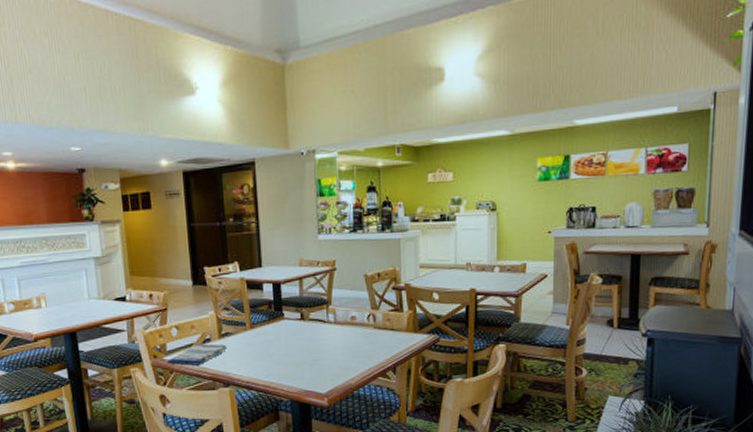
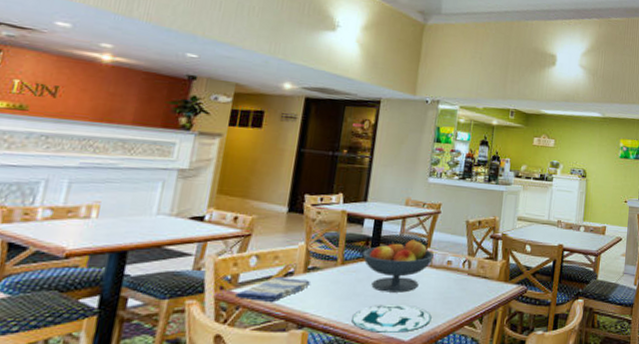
fruit bowl: none [267,299,337,351] -> present [362,239,435,293]
plate: none [270,360,344,387] -> present [352,304,432,333]

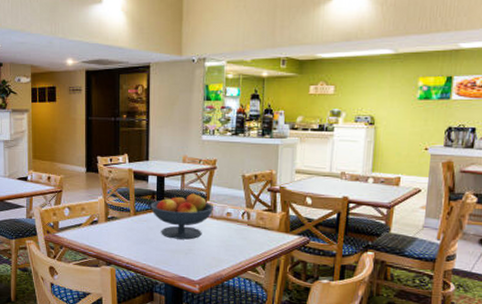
dish towel: present [235,276,311,303] -> none [58,224,112,245]
plate: present [352,304,432,333] -> none [148,249,216,273]

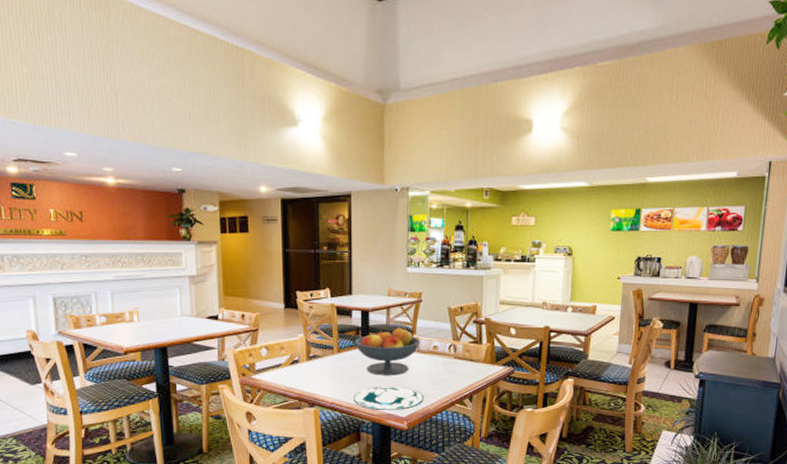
plate: none [148,249,216,273] -> present [354,385,424,410]

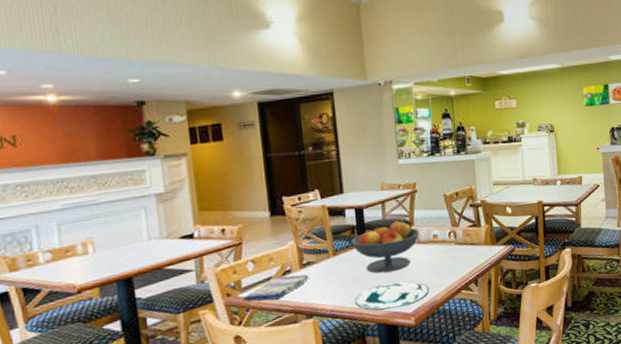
dish towel: none [255,364,315,386] -> present [243,274,310,301]

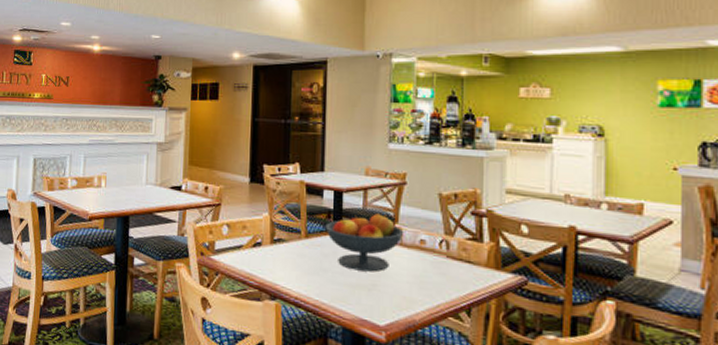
dish towel: present [243,274,310,301] -> none [214,246,279,272]
plate: present [355,281,429,310] -> none [322,283,408,316]

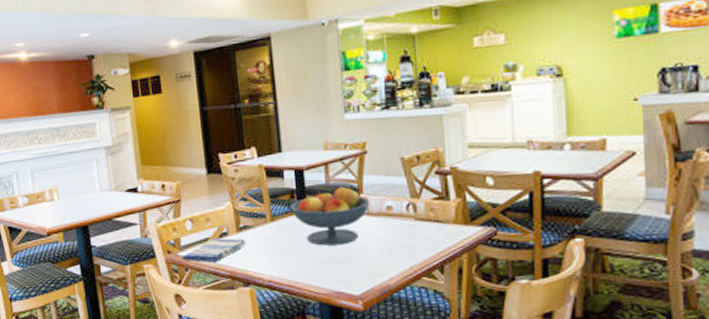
dish towel: none [214,246,279,272] -> present [182,237,247,263]

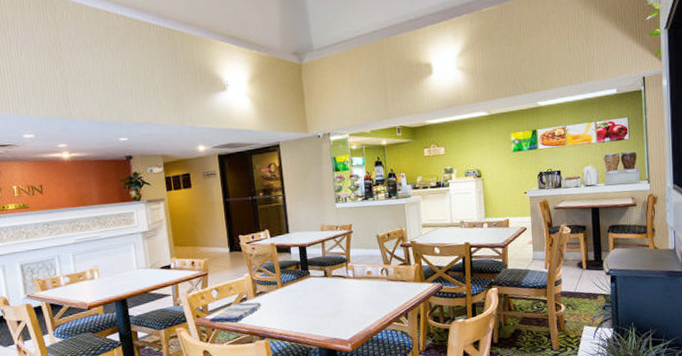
fruit bowl: present [290,186,370,246] -> none [296,258,356,304]

